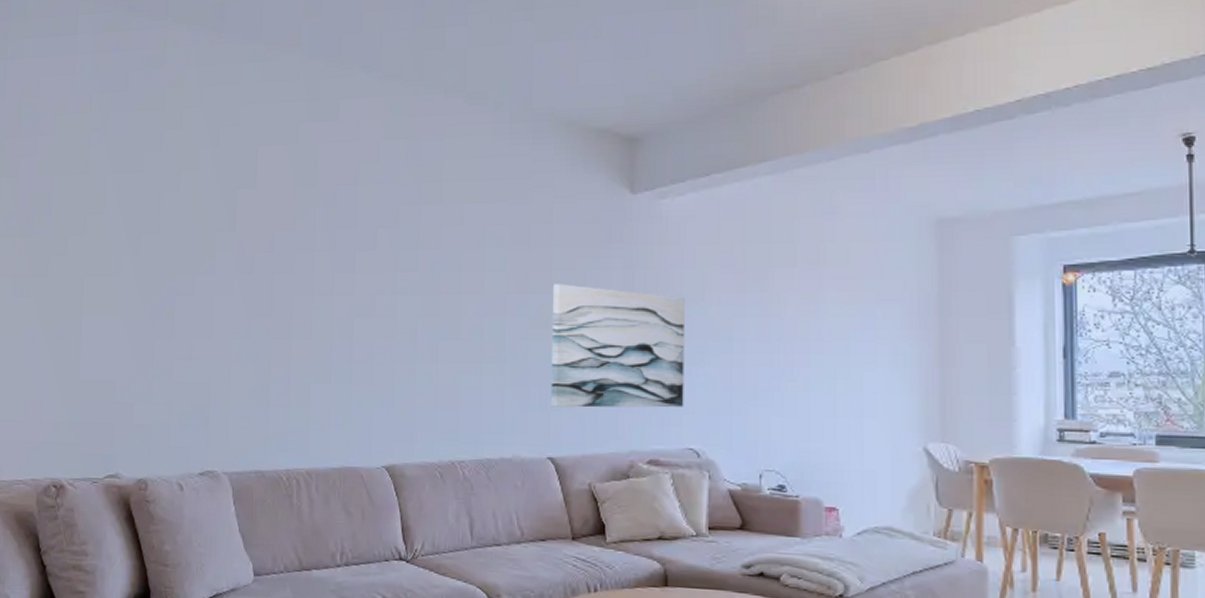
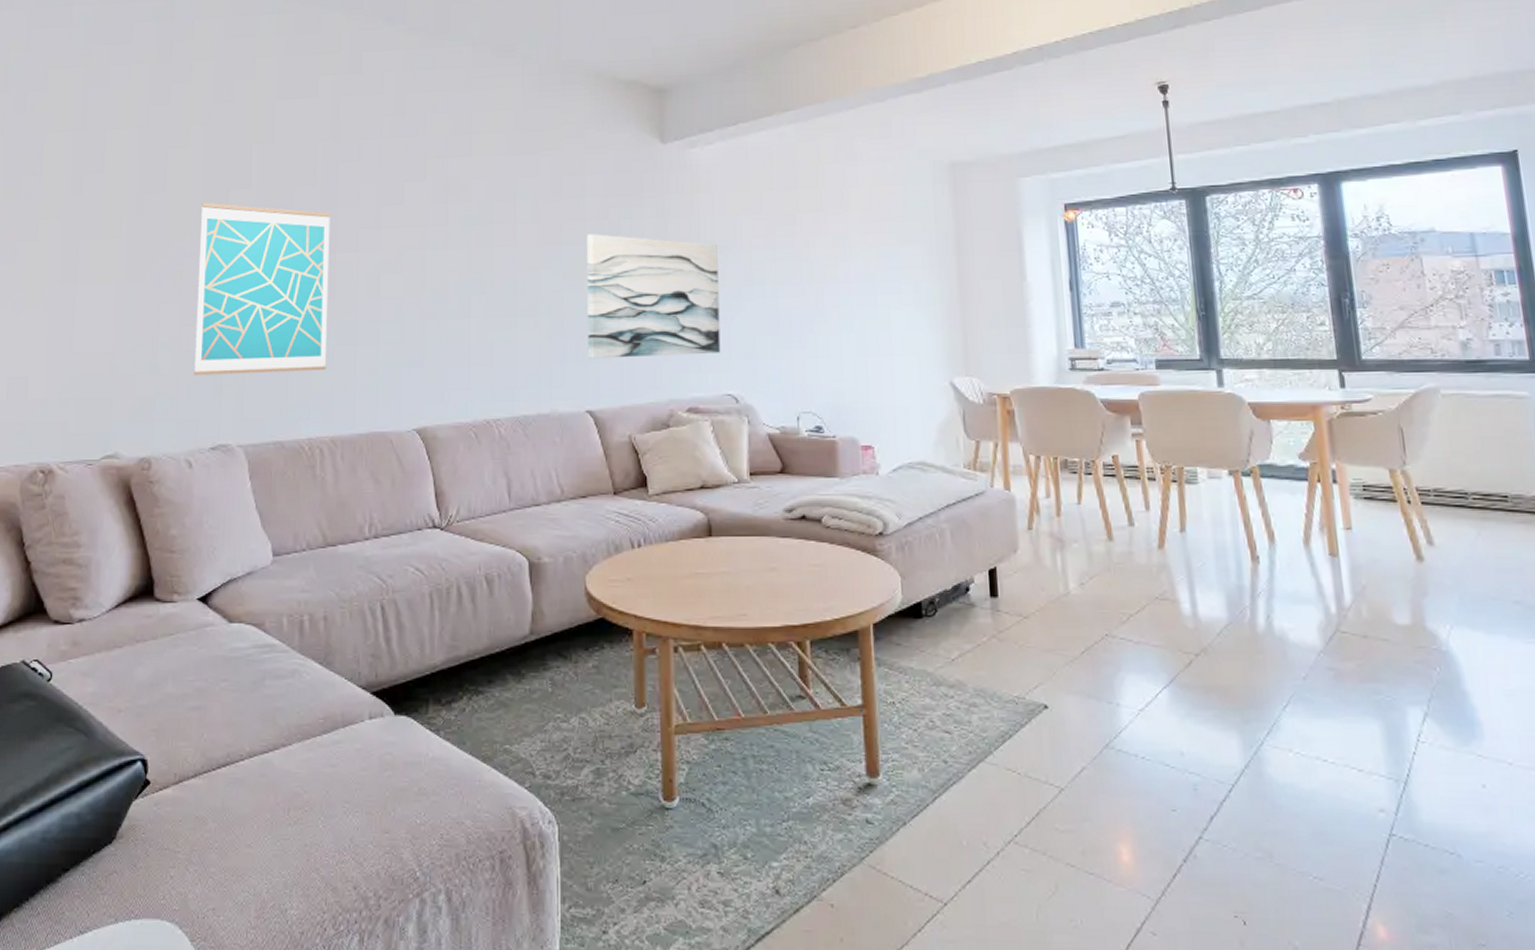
wall art: none [184,243,308,407] -> present [194,202,330,376]

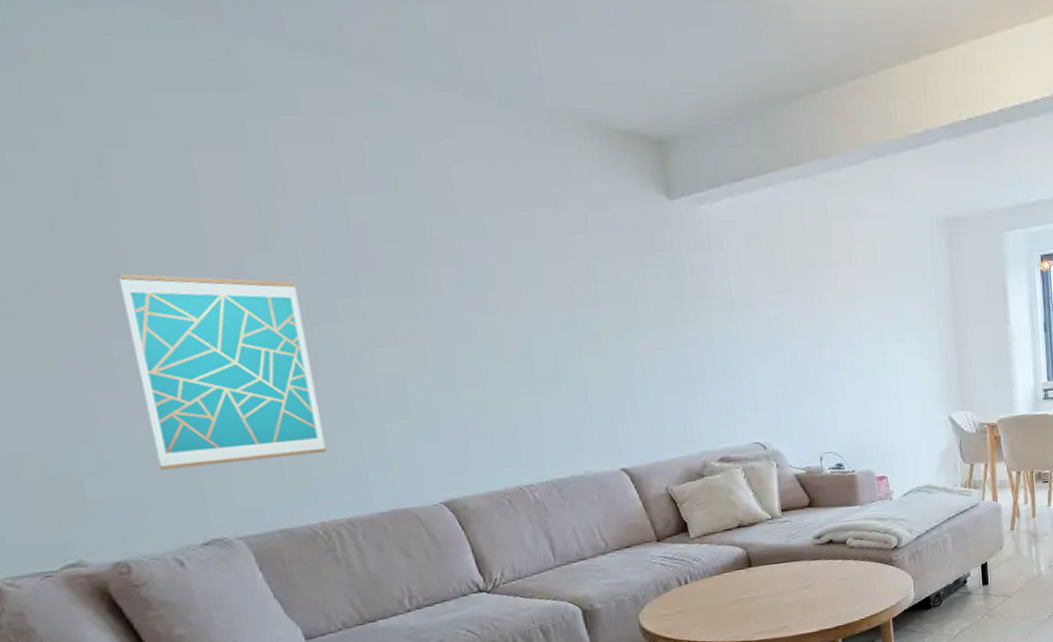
wall art: present [586,234,721,359] -> none [599,296,746,420]

